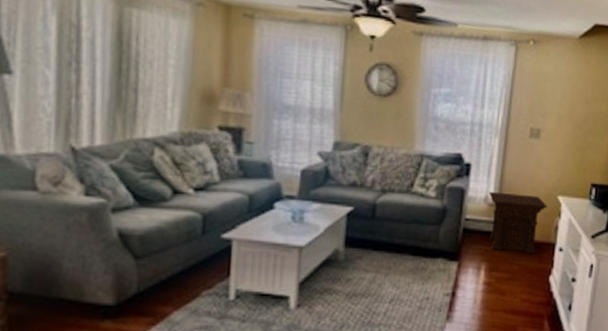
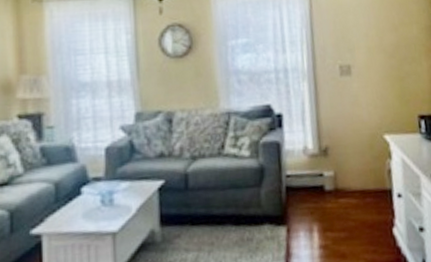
side table: present [489,191,548,254] -> none [307,138,375,207]

